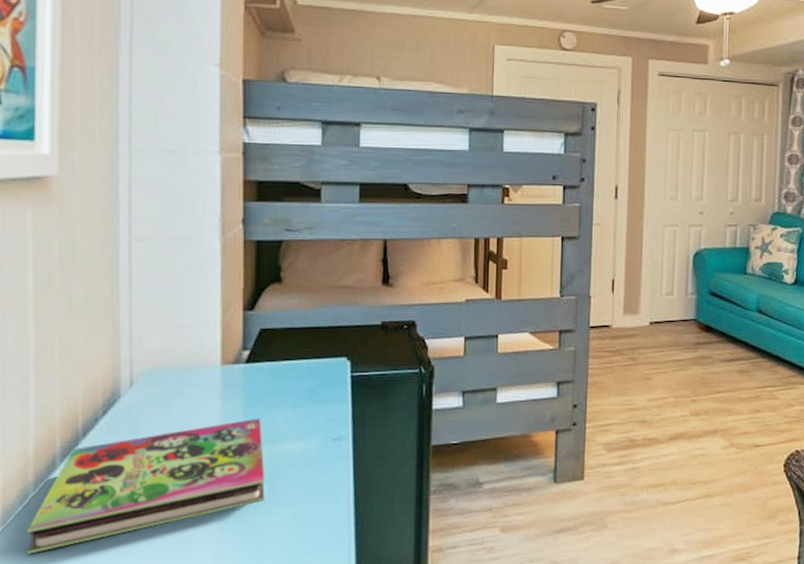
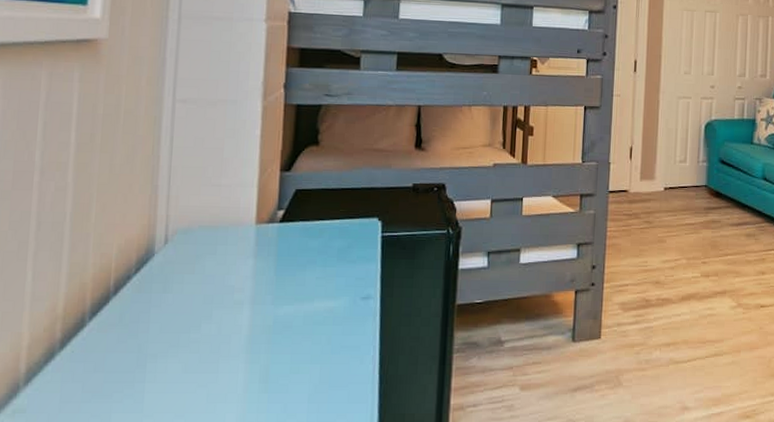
book: present [26,418,265,554] -> none [48,276,293,413]

